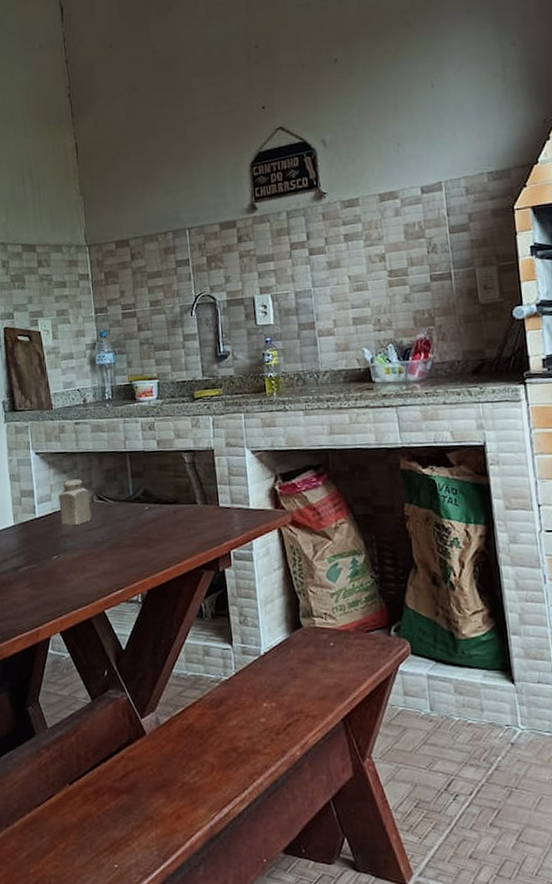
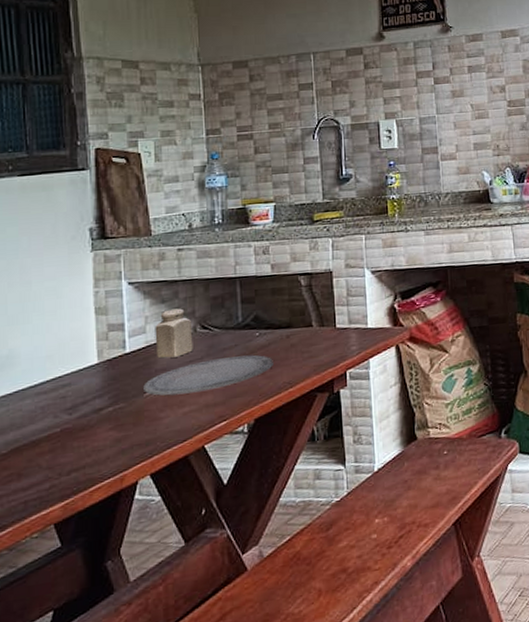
plate: none [51,527,162,561] -> present [143,354,273,396]

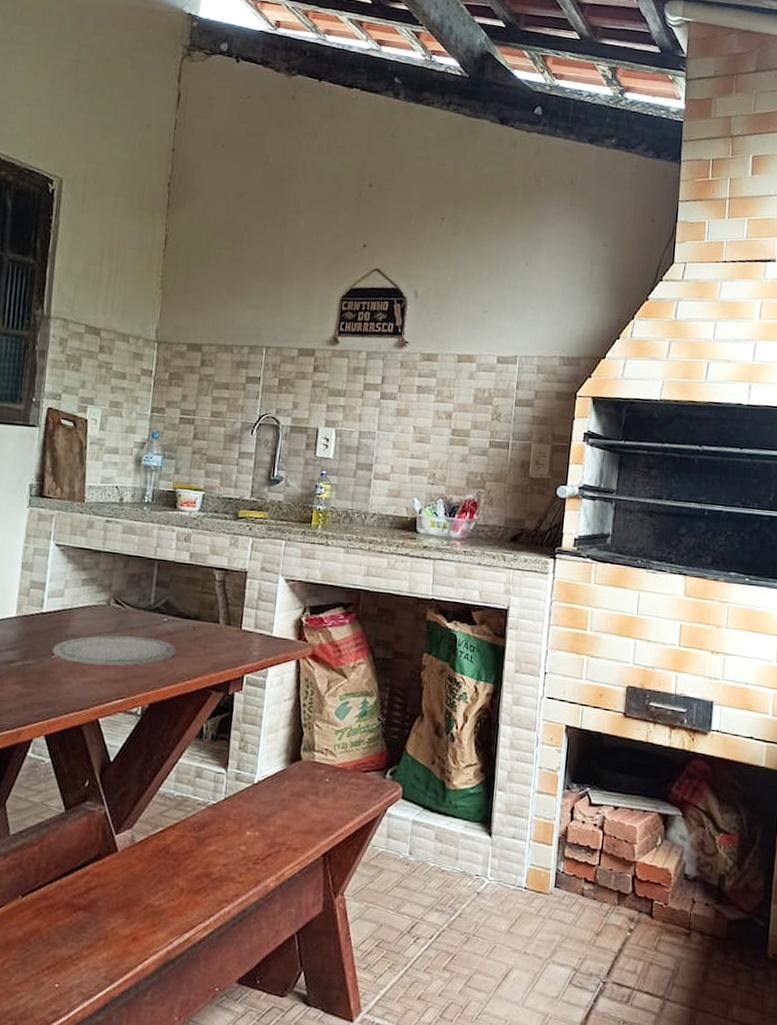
salt shaker: present [155,308,193,359] -> none [70,578,108,626]

